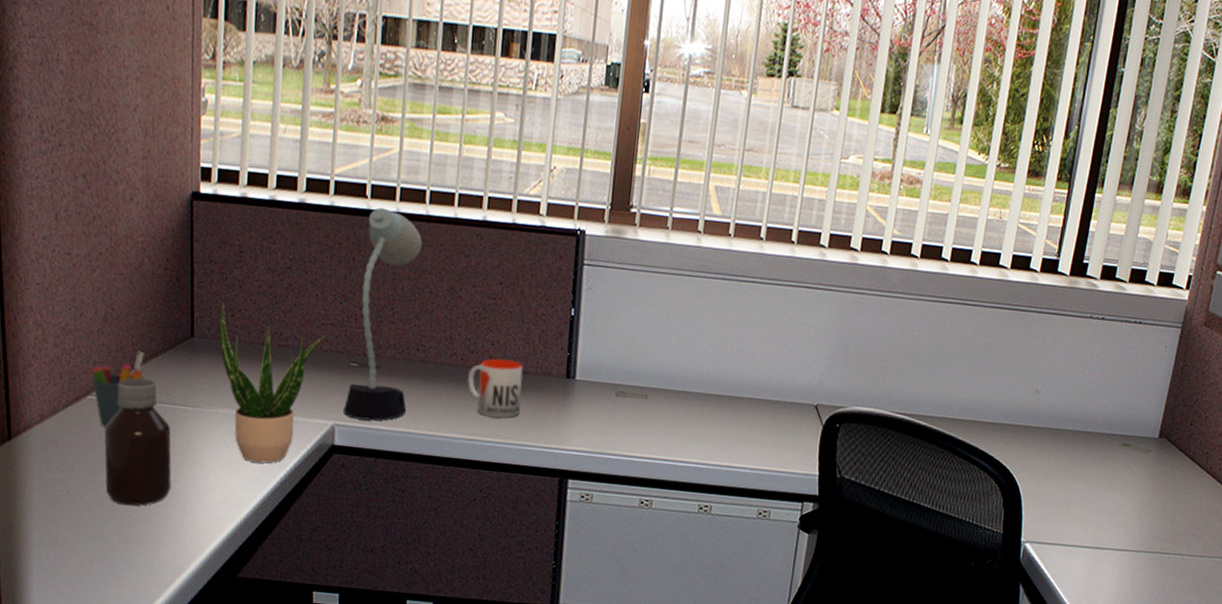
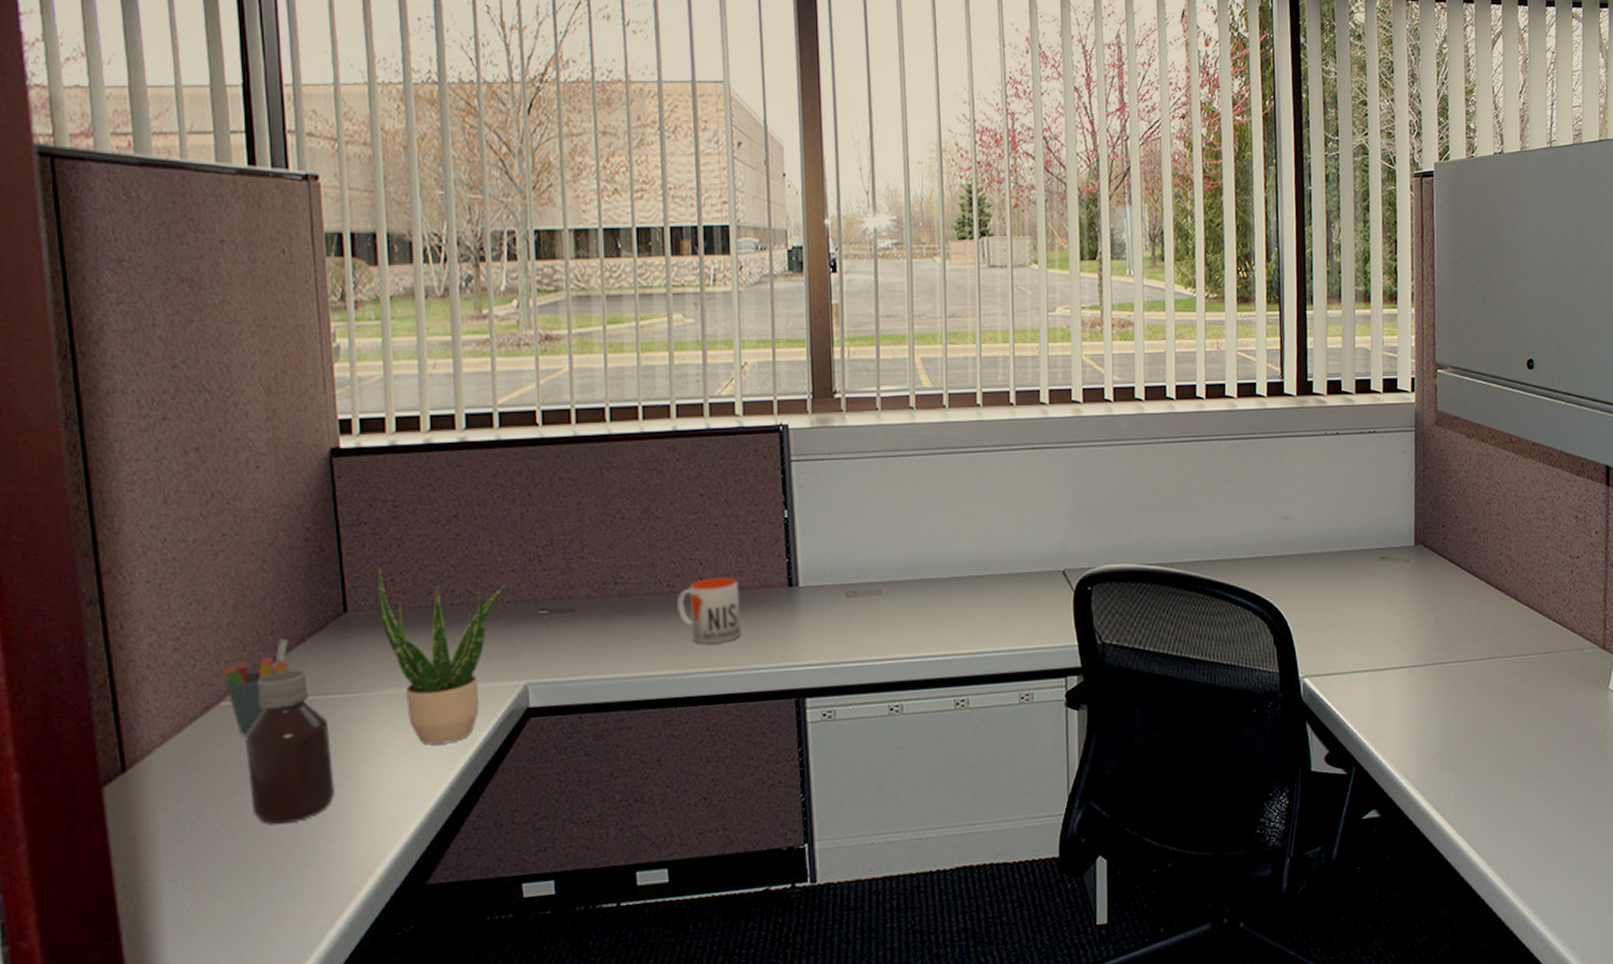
desk lamp: present [343,207,423,421] -> none [536,434,610,674]

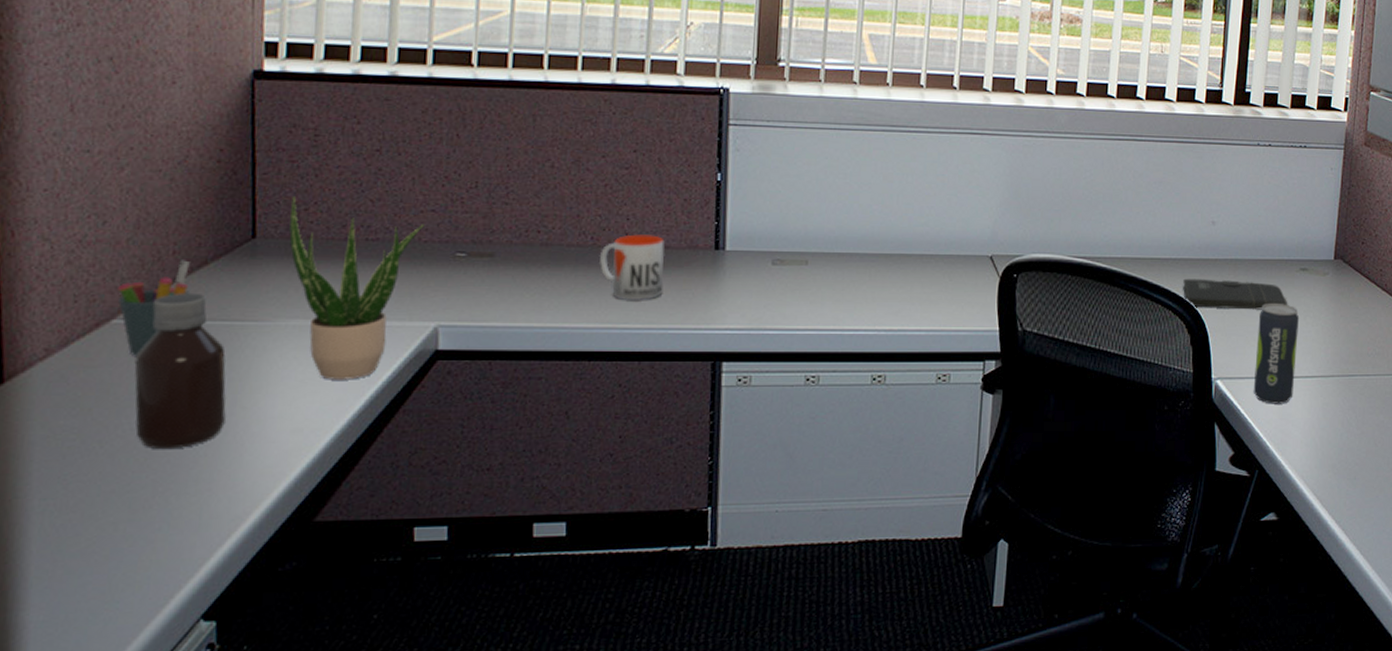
notepad: none [1261,575,1371,606] -> present [1183,278,1288,310]
beverage can: none [1342,595,1385,699] -> present [1253,304,1300,404]

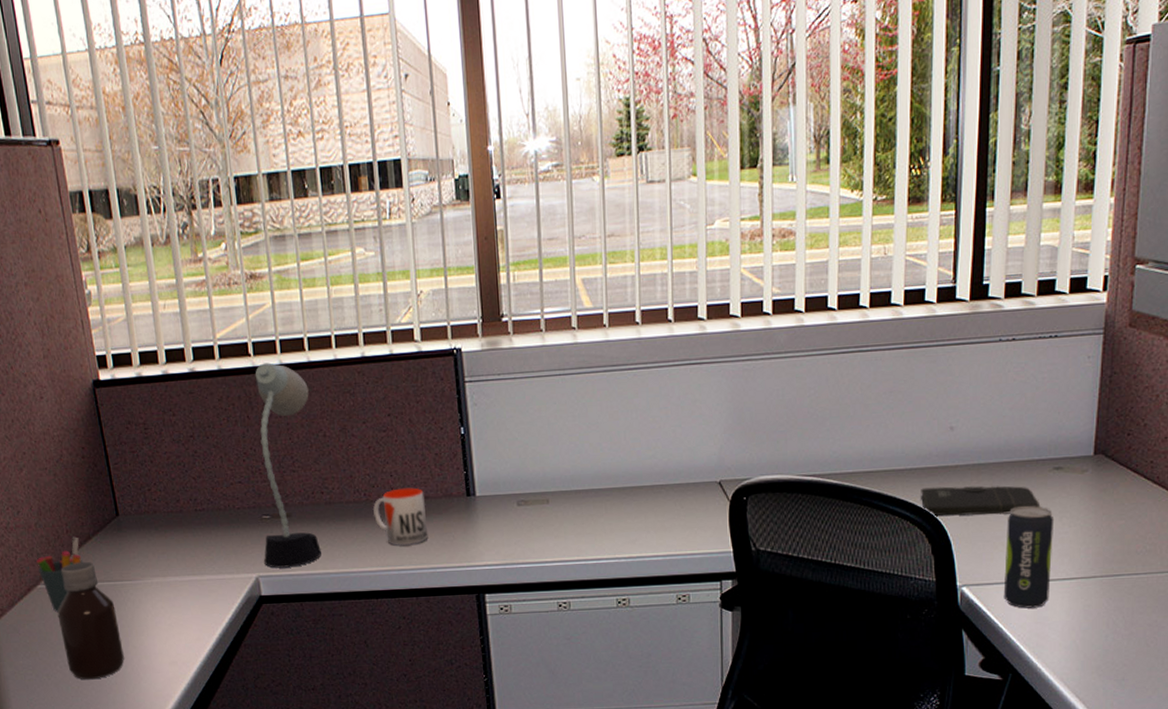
potted plant: present [289,197,425,380] -> none [138,480,236,623]
desk lamp: none [449,76,541,318] -> present [255,363,321,568]

